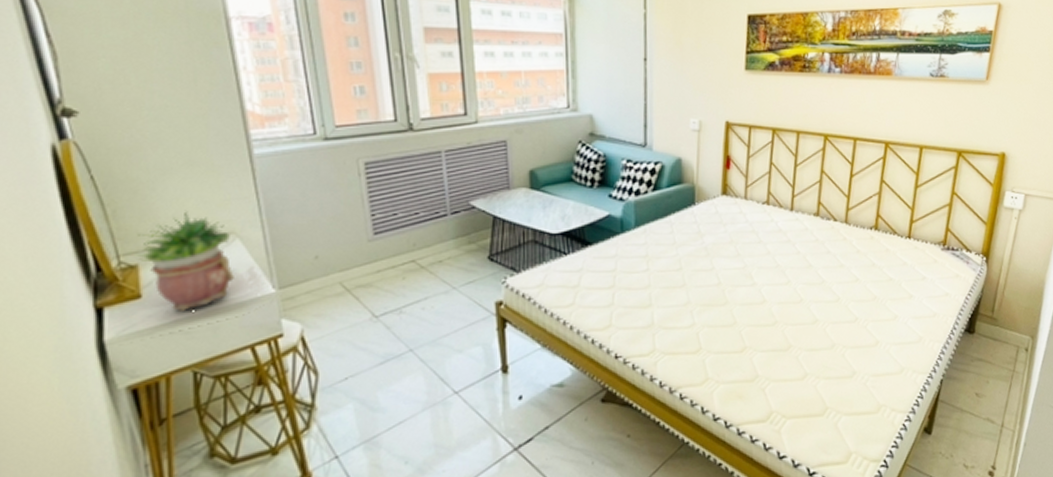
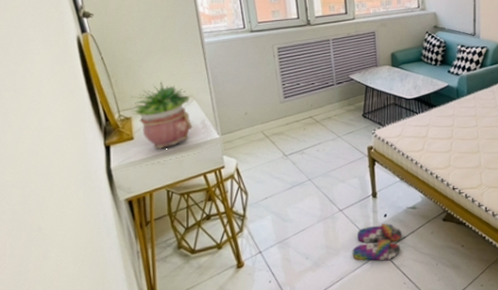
slippers: none [472,408,544,463] -> present [352,223,402,261]

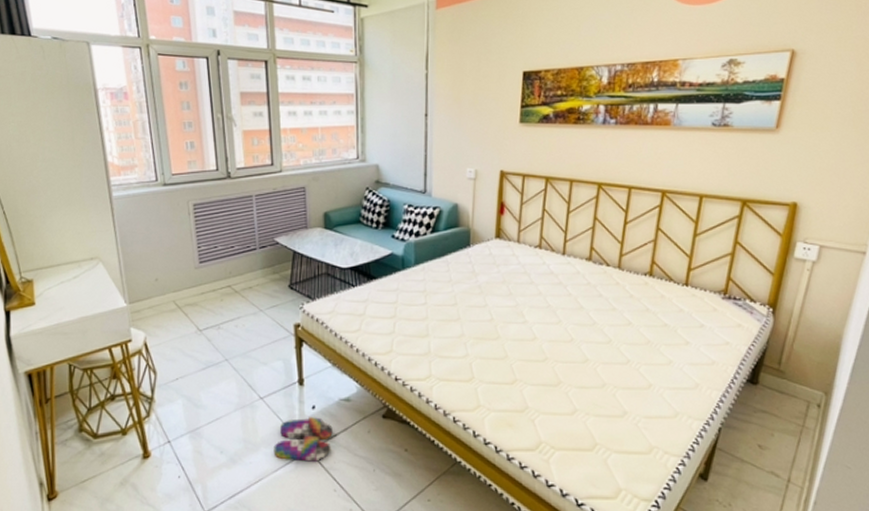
potted plant: present [129,81,193,149] -> none [30,240,98,317]

